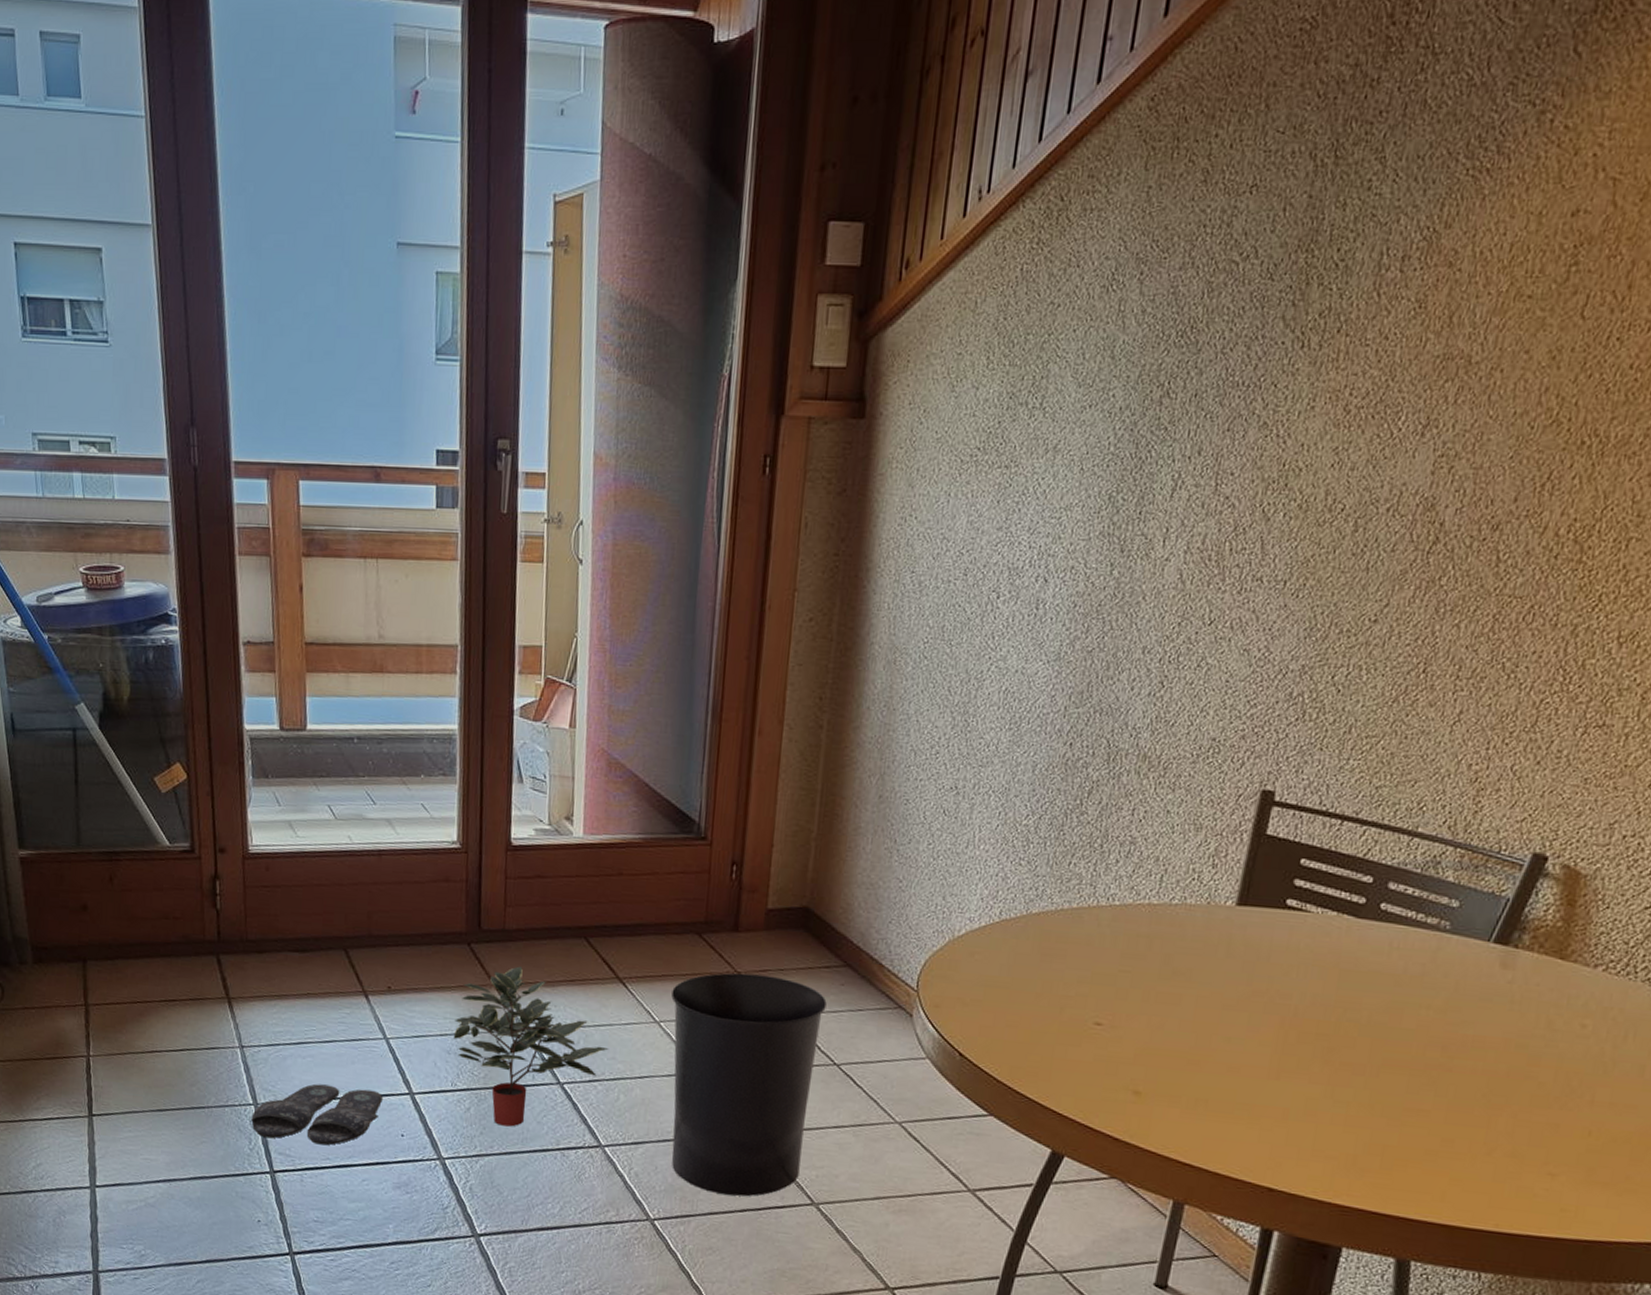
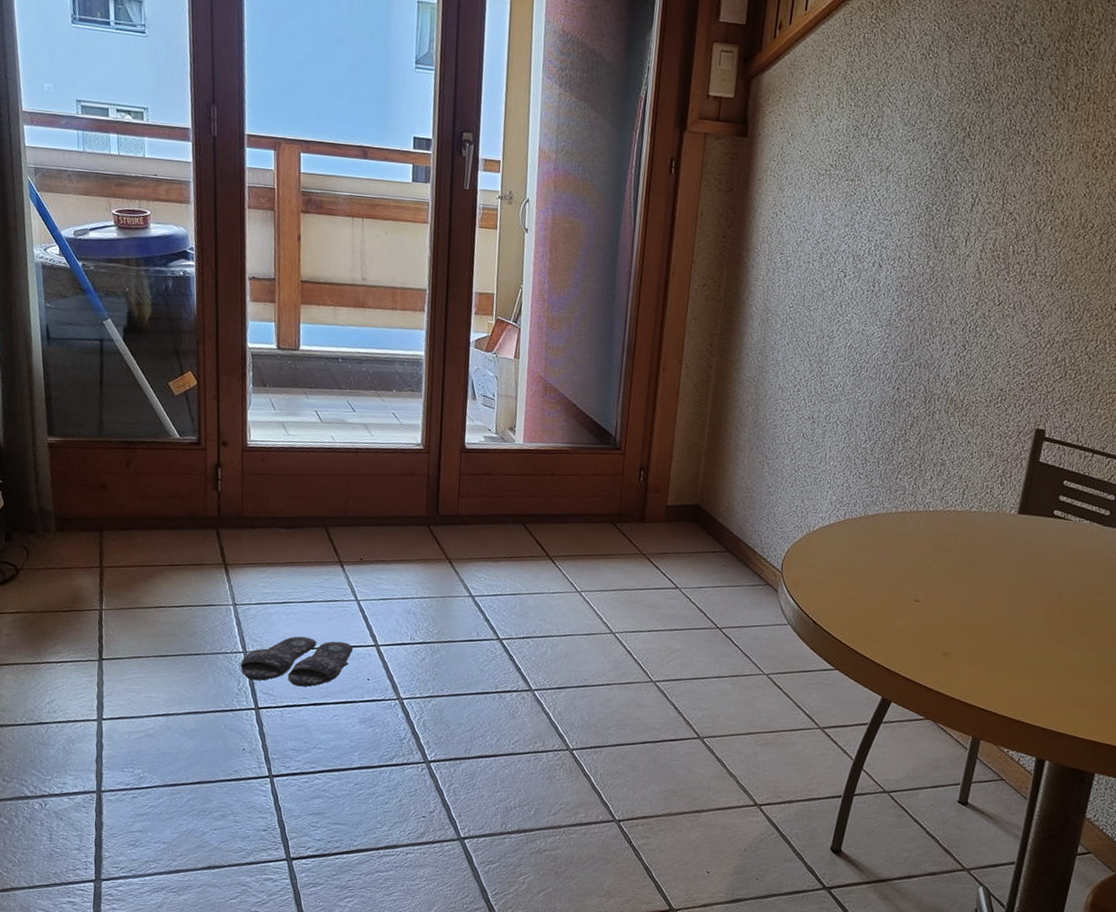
potted plant: present [453,966,609,1127] -> none [413,544,540,674]
waste bin: present [671,972,827,1197] -> none [588,554,712,732]

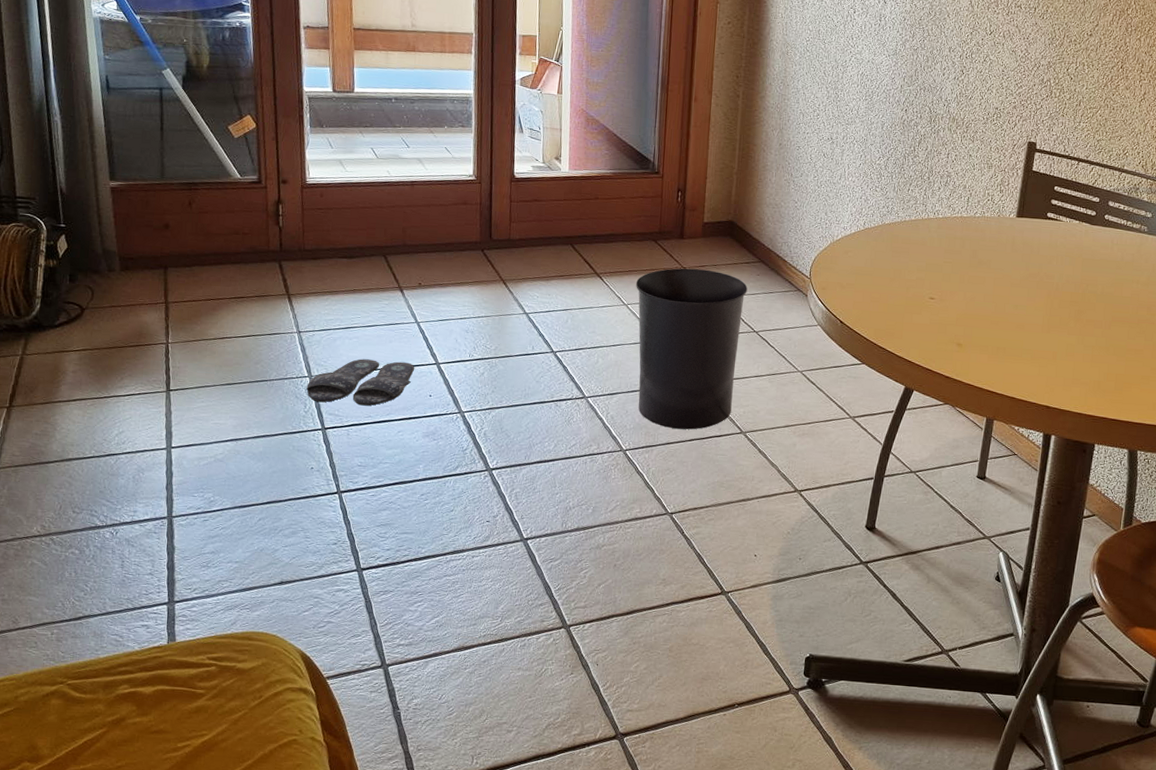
waste bin: none [588,554,712,732] -> present [636,268,748,430]

